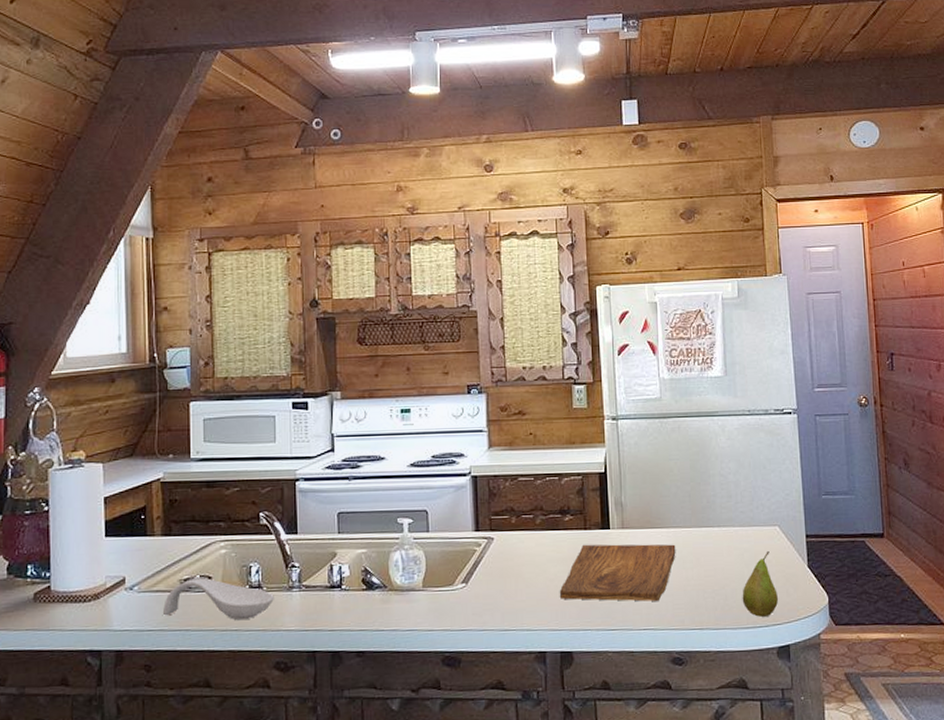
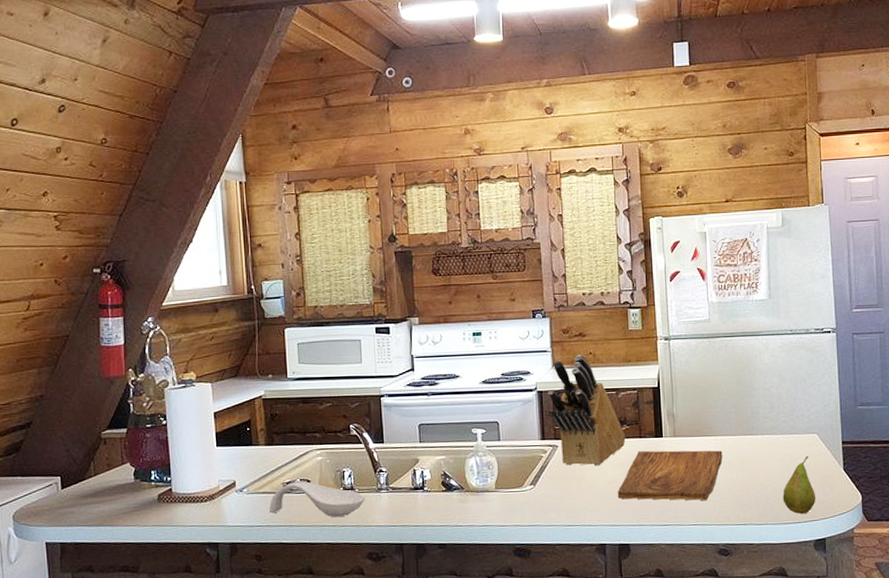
knife block: none [482,435,569,562] -> present [547,354,626,466]

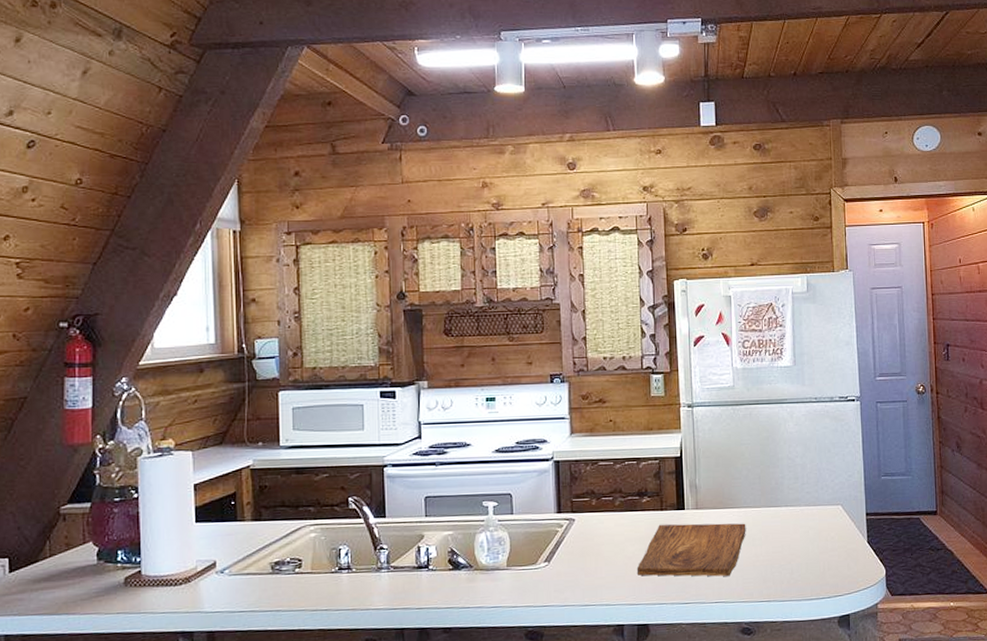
spoon rest: present [269,481,365,517] -> none [254,561,363,600]
knife block: present [547,354,626,466] -> none [564,422,647,541]
fruit: present [782,455,816,514] -> none [806,528,841,589]

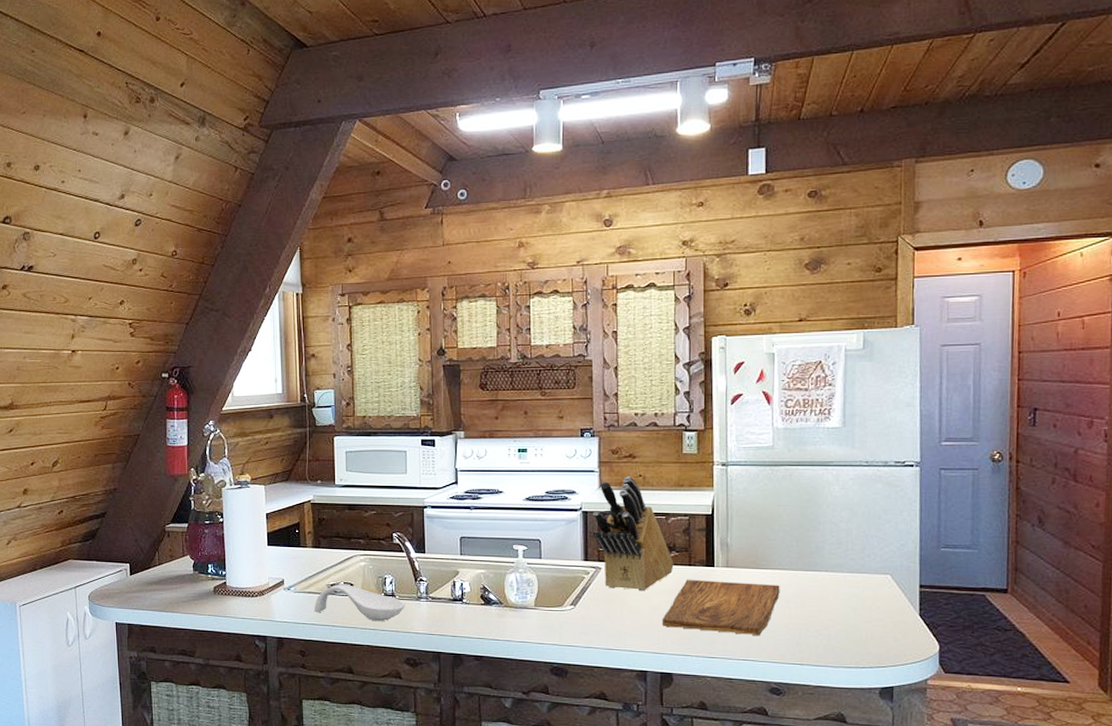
spoon rest: none [254,561,363,600] -> present [314,584,405,621]
knife block: none [564,422,647,541] -> present [592,476,674,592]

